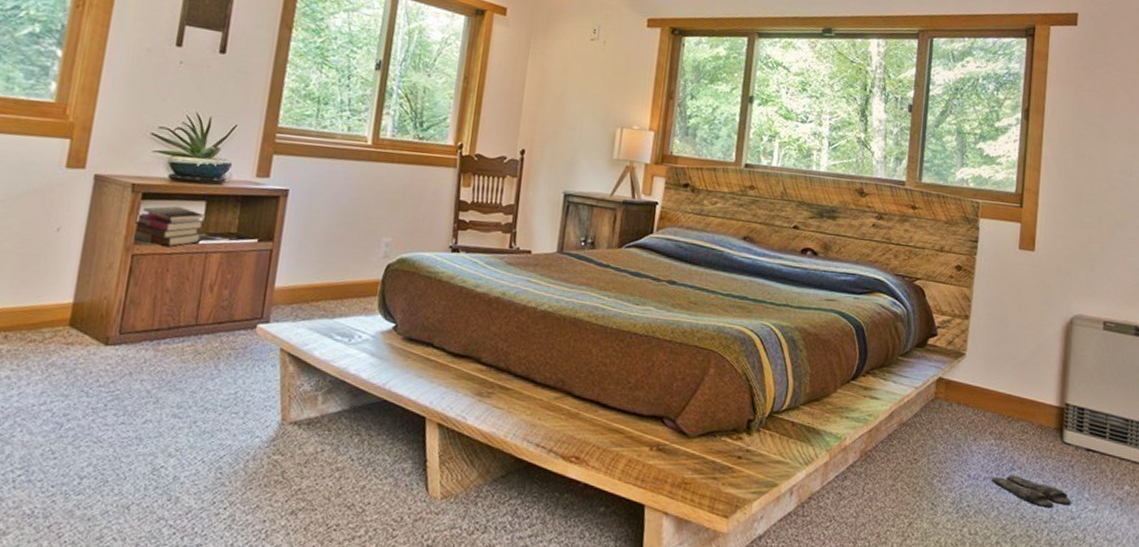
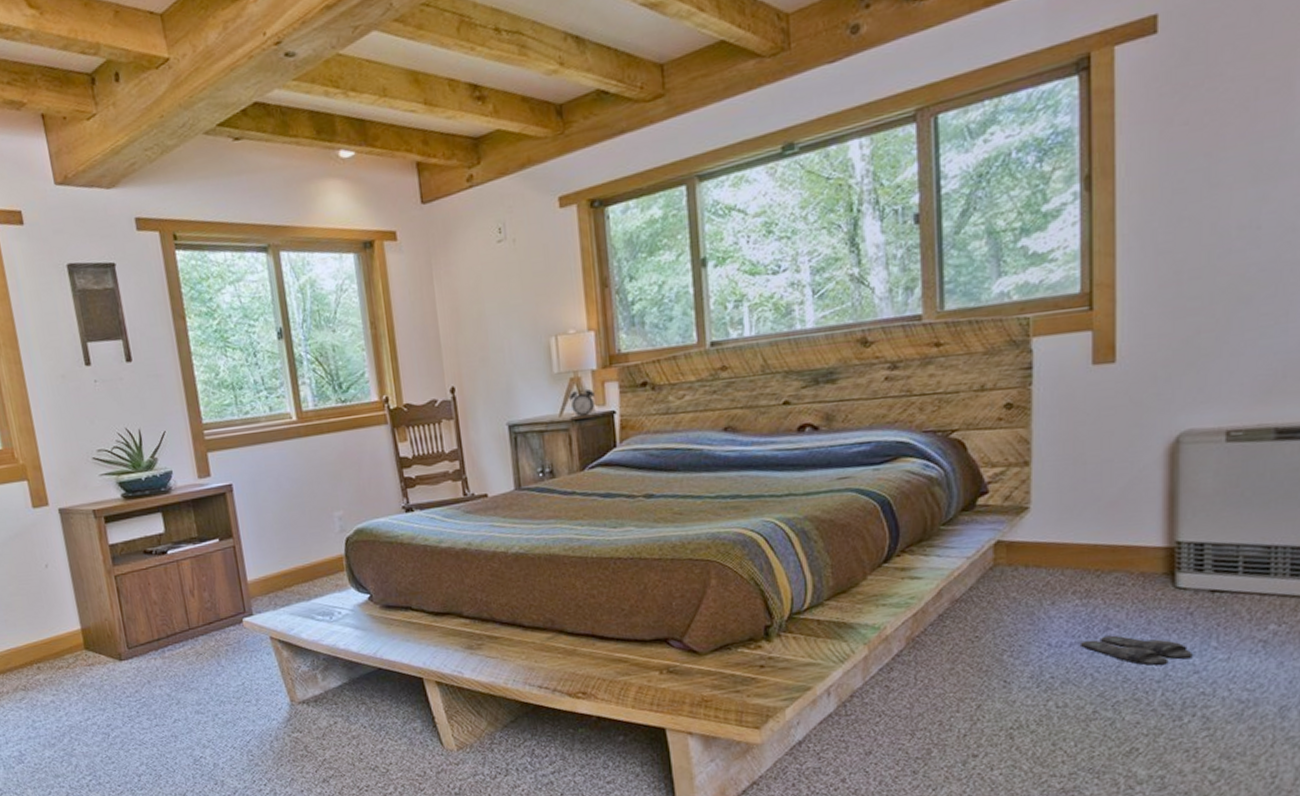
books: present [132,205,205,248] -> none [106,522,168,563]
alarm clock: none [619,175,644,204] -> present [569,386,599,421]

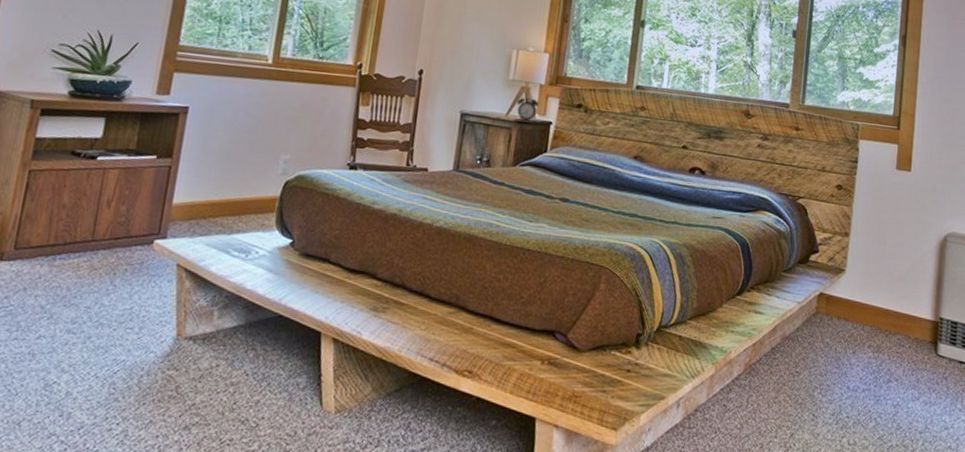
slippers: present [1081,635,1193,665] -> none [870,387,945,418]

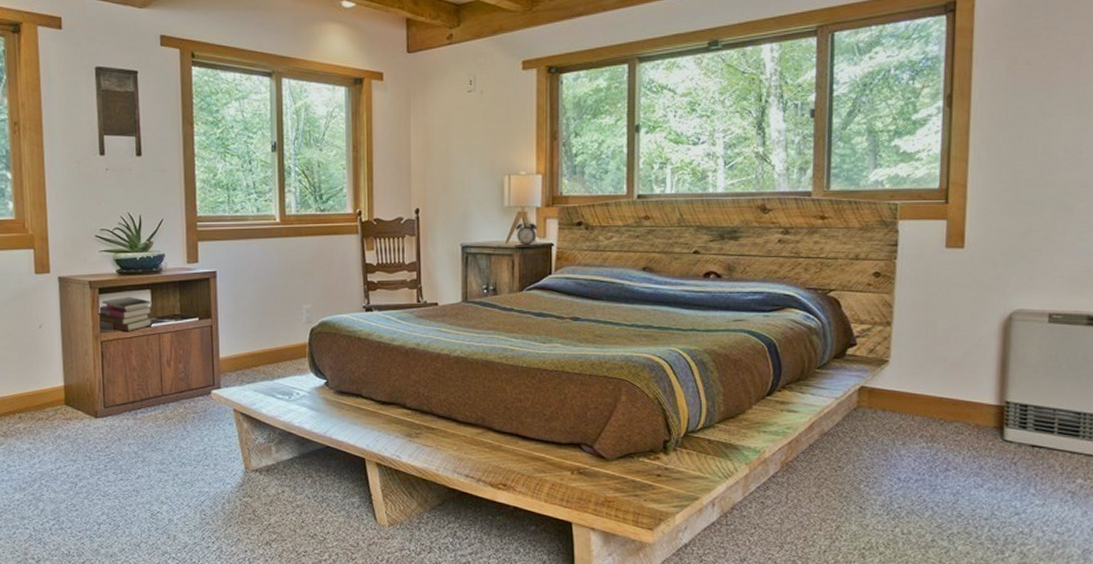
books: none [30,122,104,163] -> present [97,296,152,332]

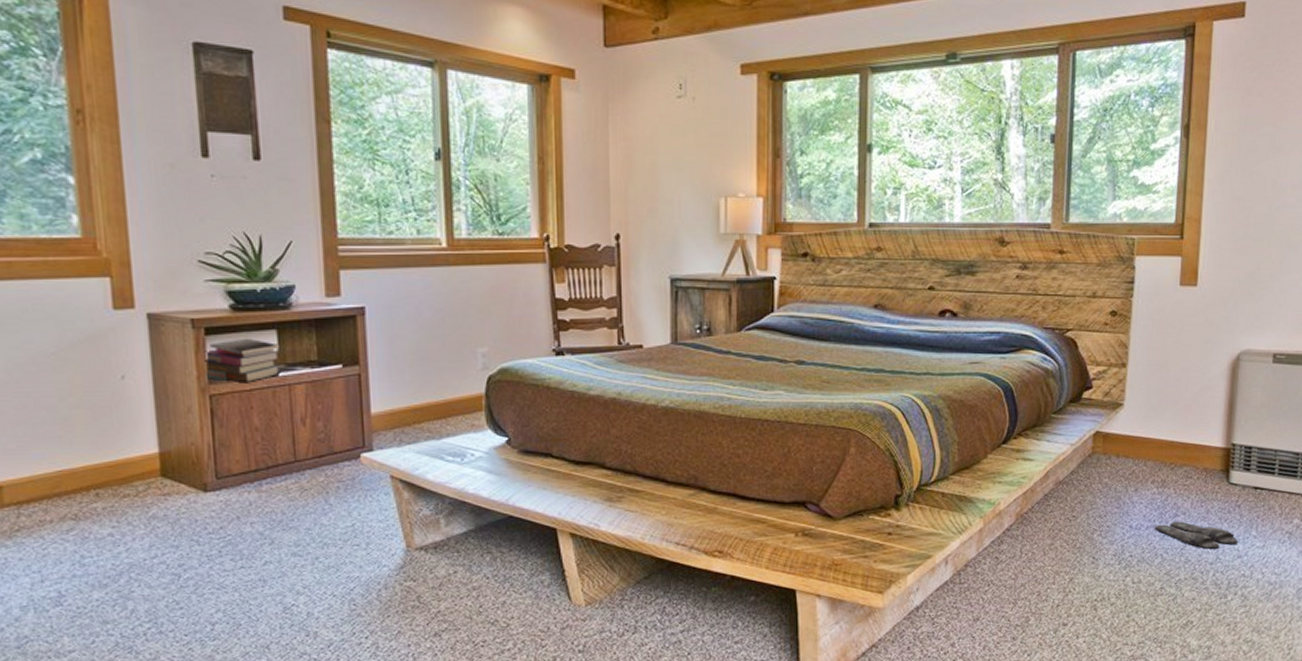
alarm clock: present [515,221,540,248] -> none [732,250,760,282]
slippers: none [925,476,1015,505] -> present [1155,521,1238,549]

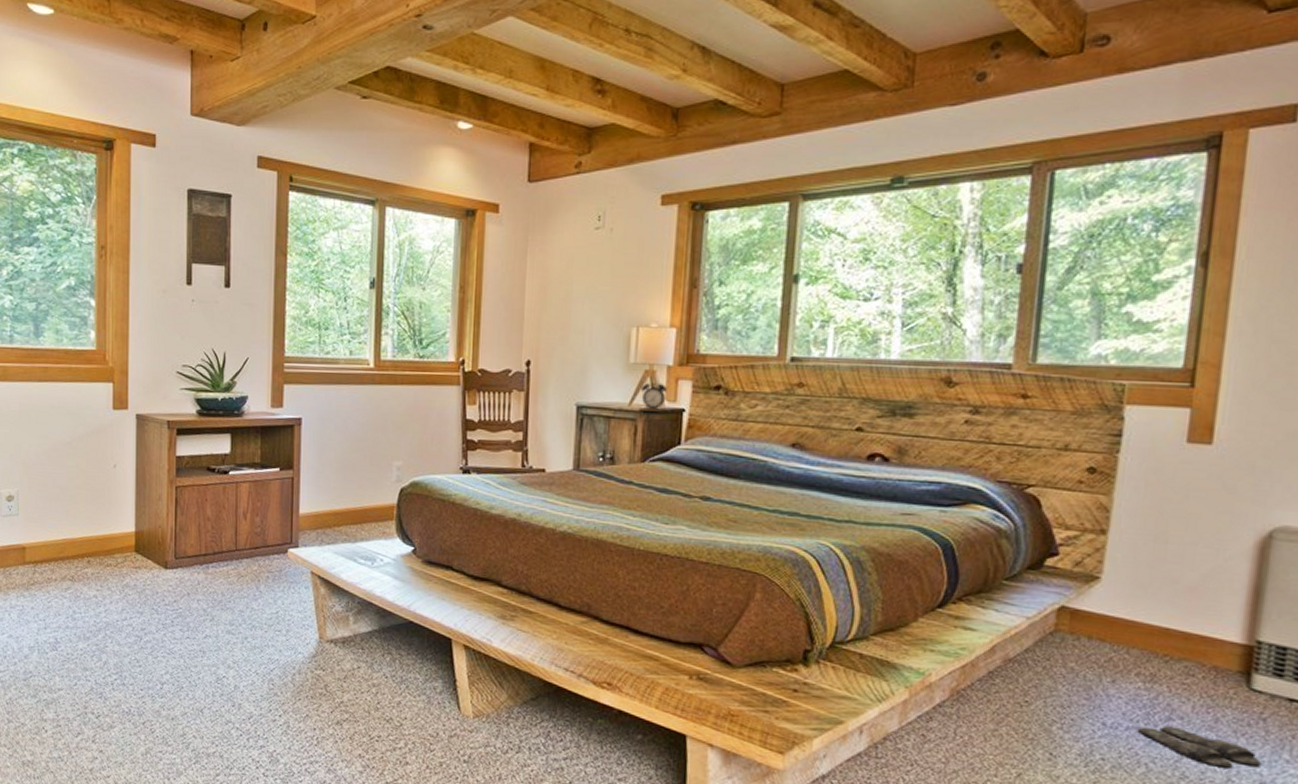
books: present [203,338,279,384] -> none [173,439,231,479]
alarm clock: none [732,250,760,282] -> present [639,380,669,413]

